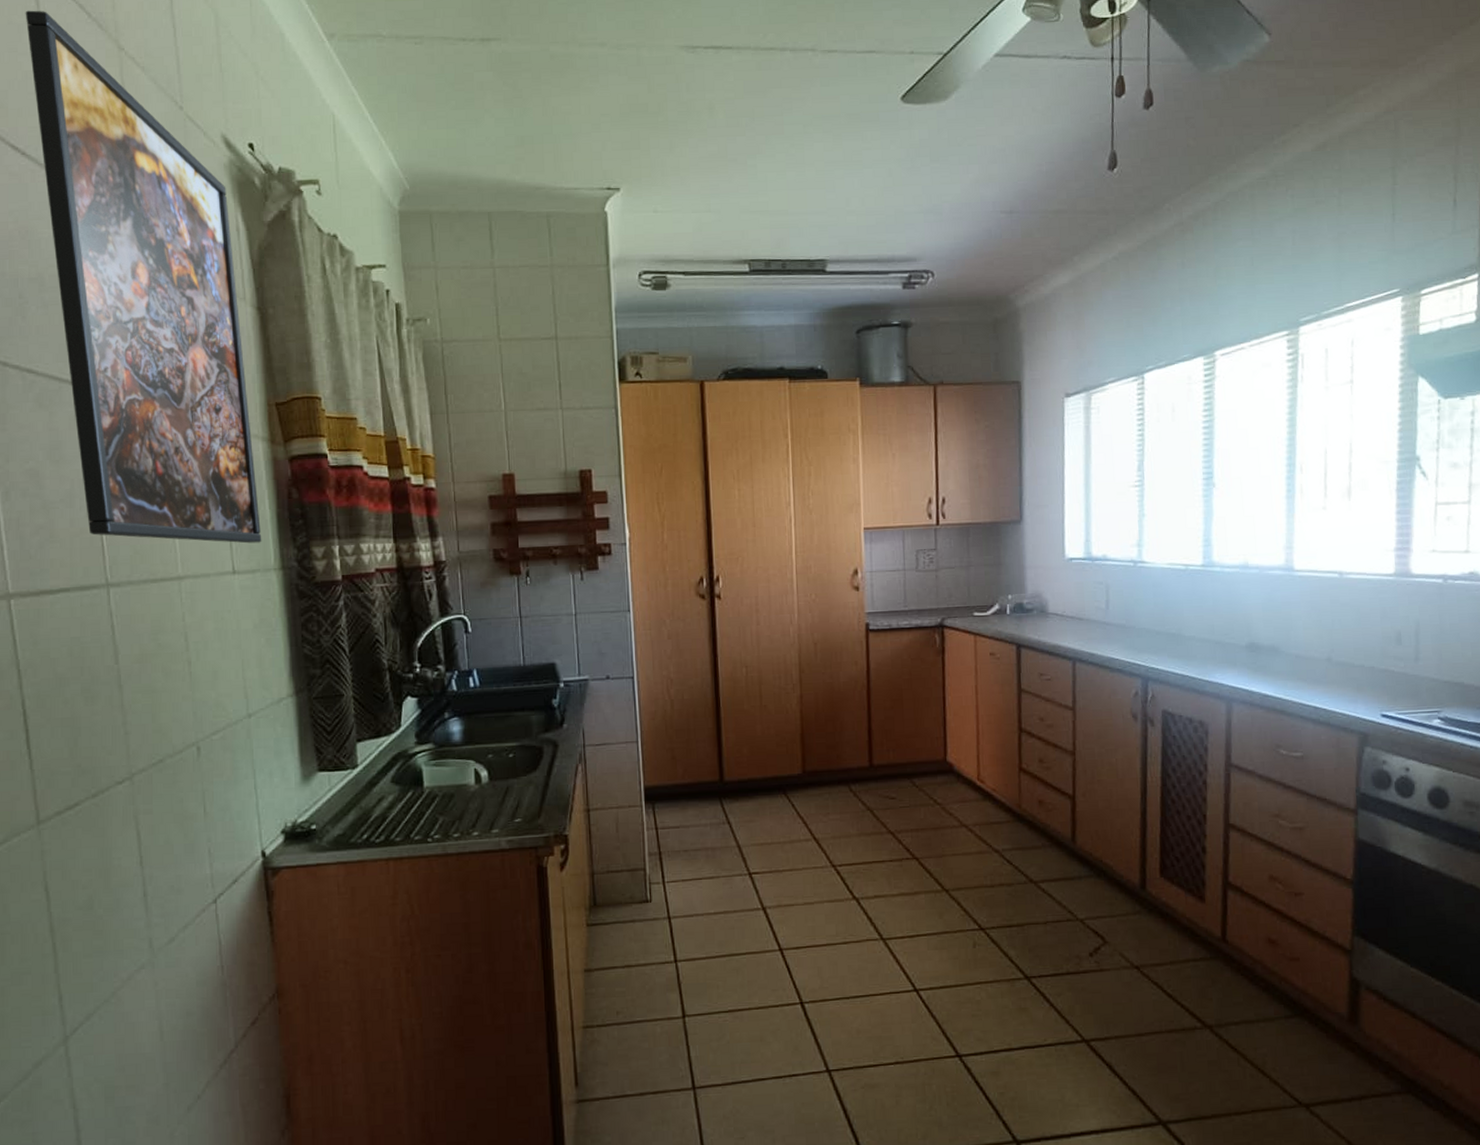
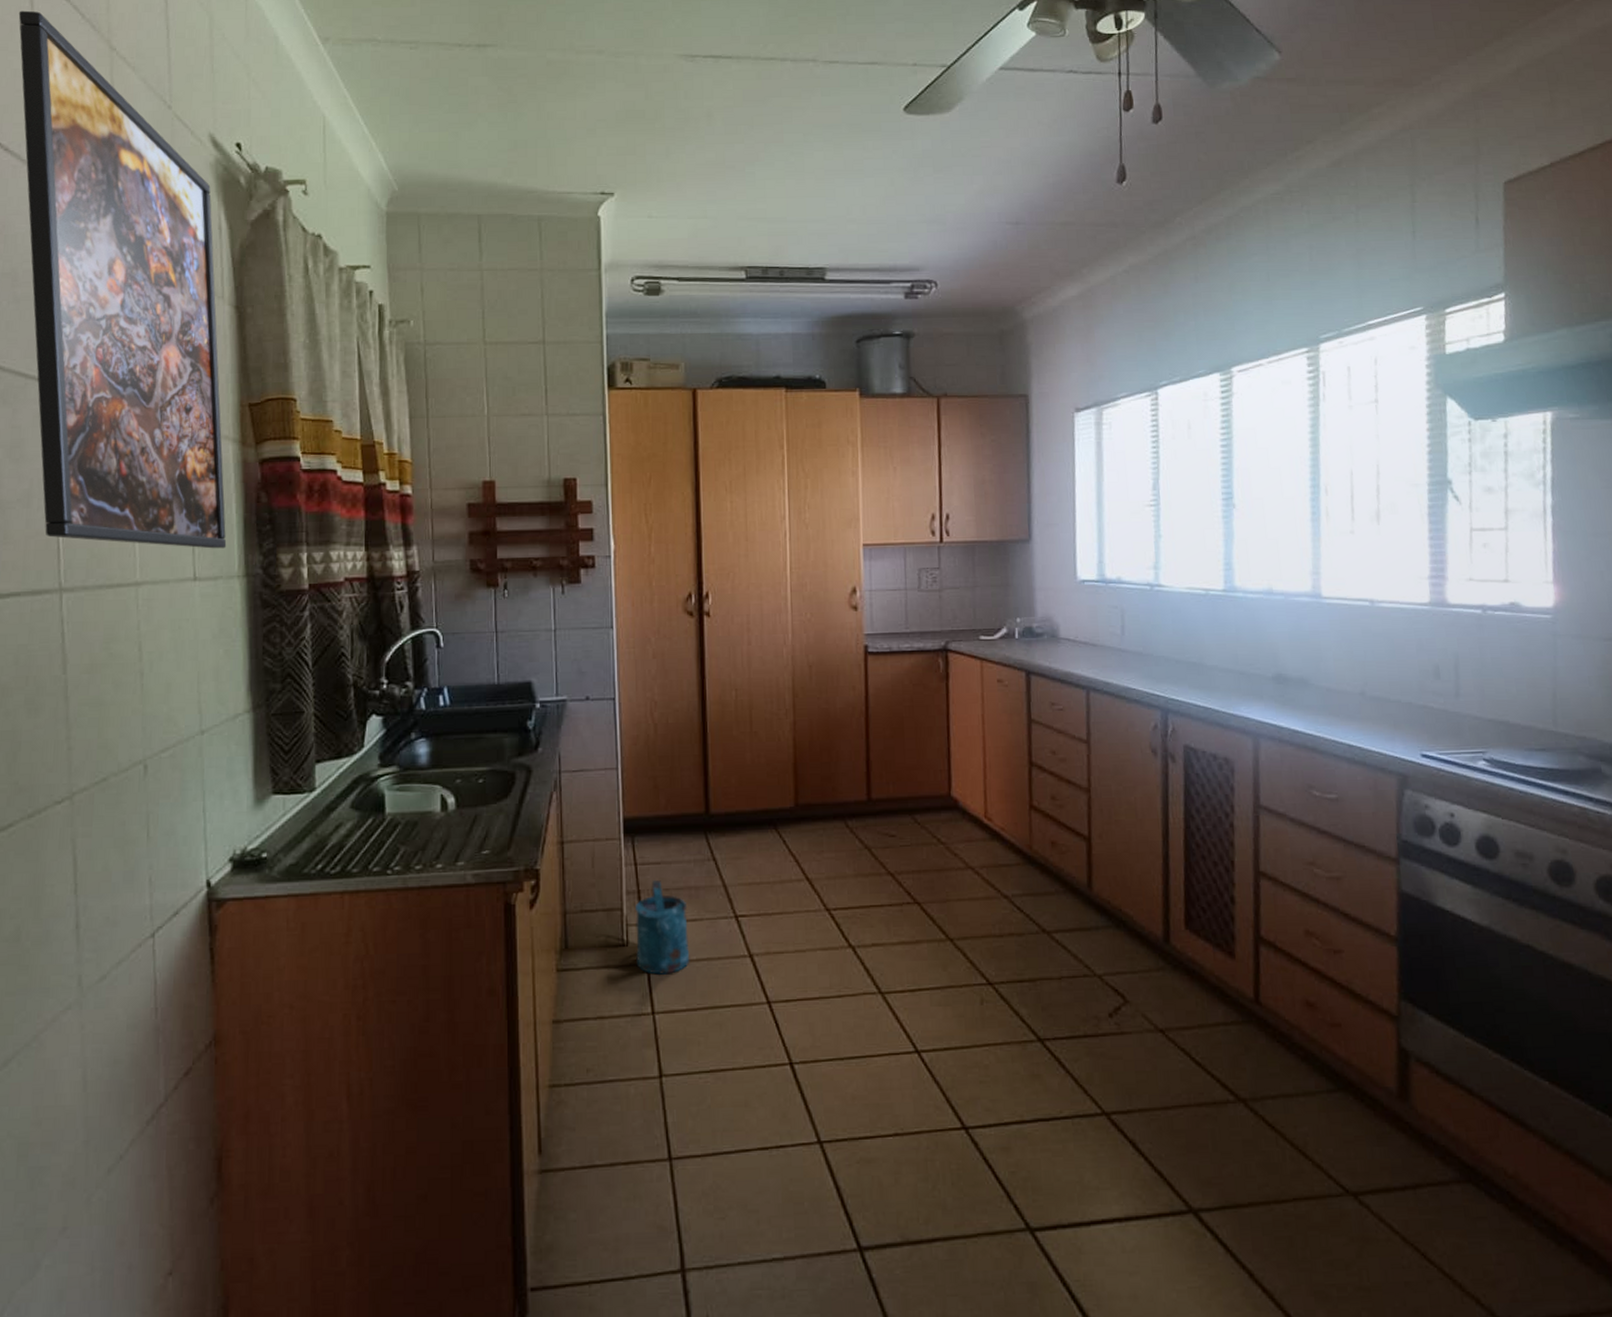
watering can: none [657,842,709,927] -> present [635,879,690,975]

